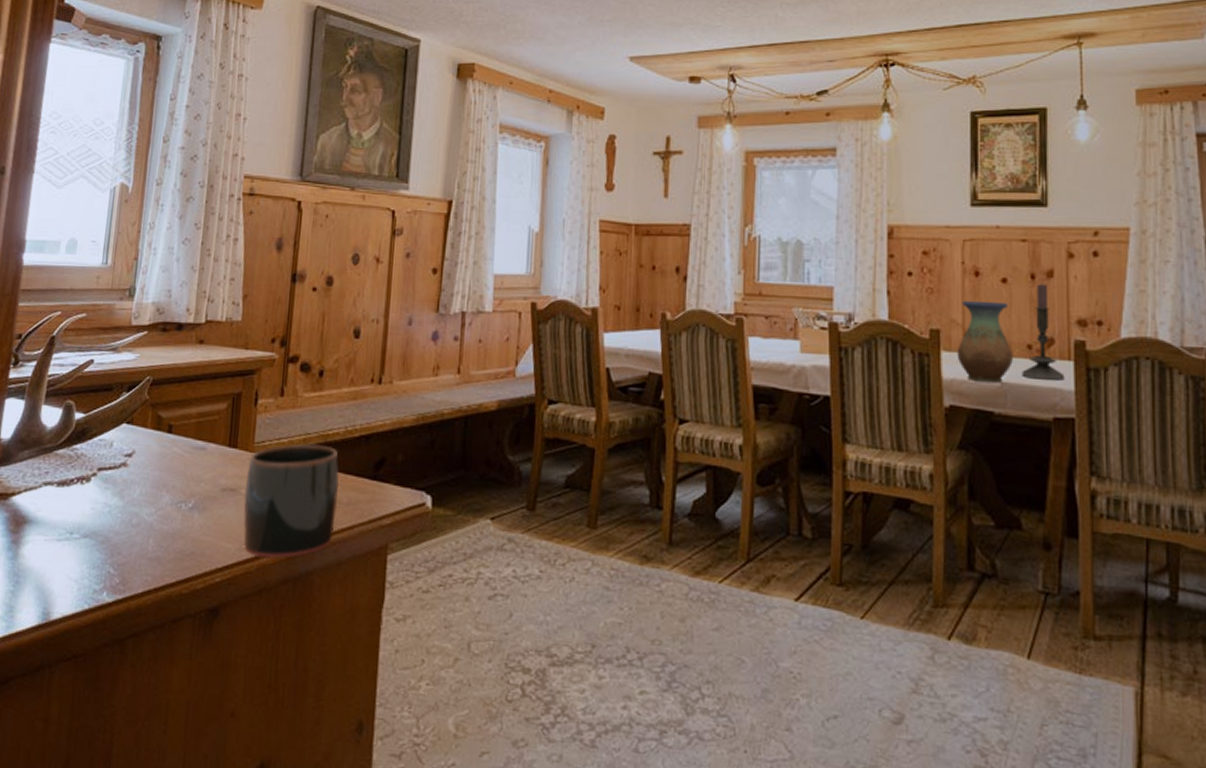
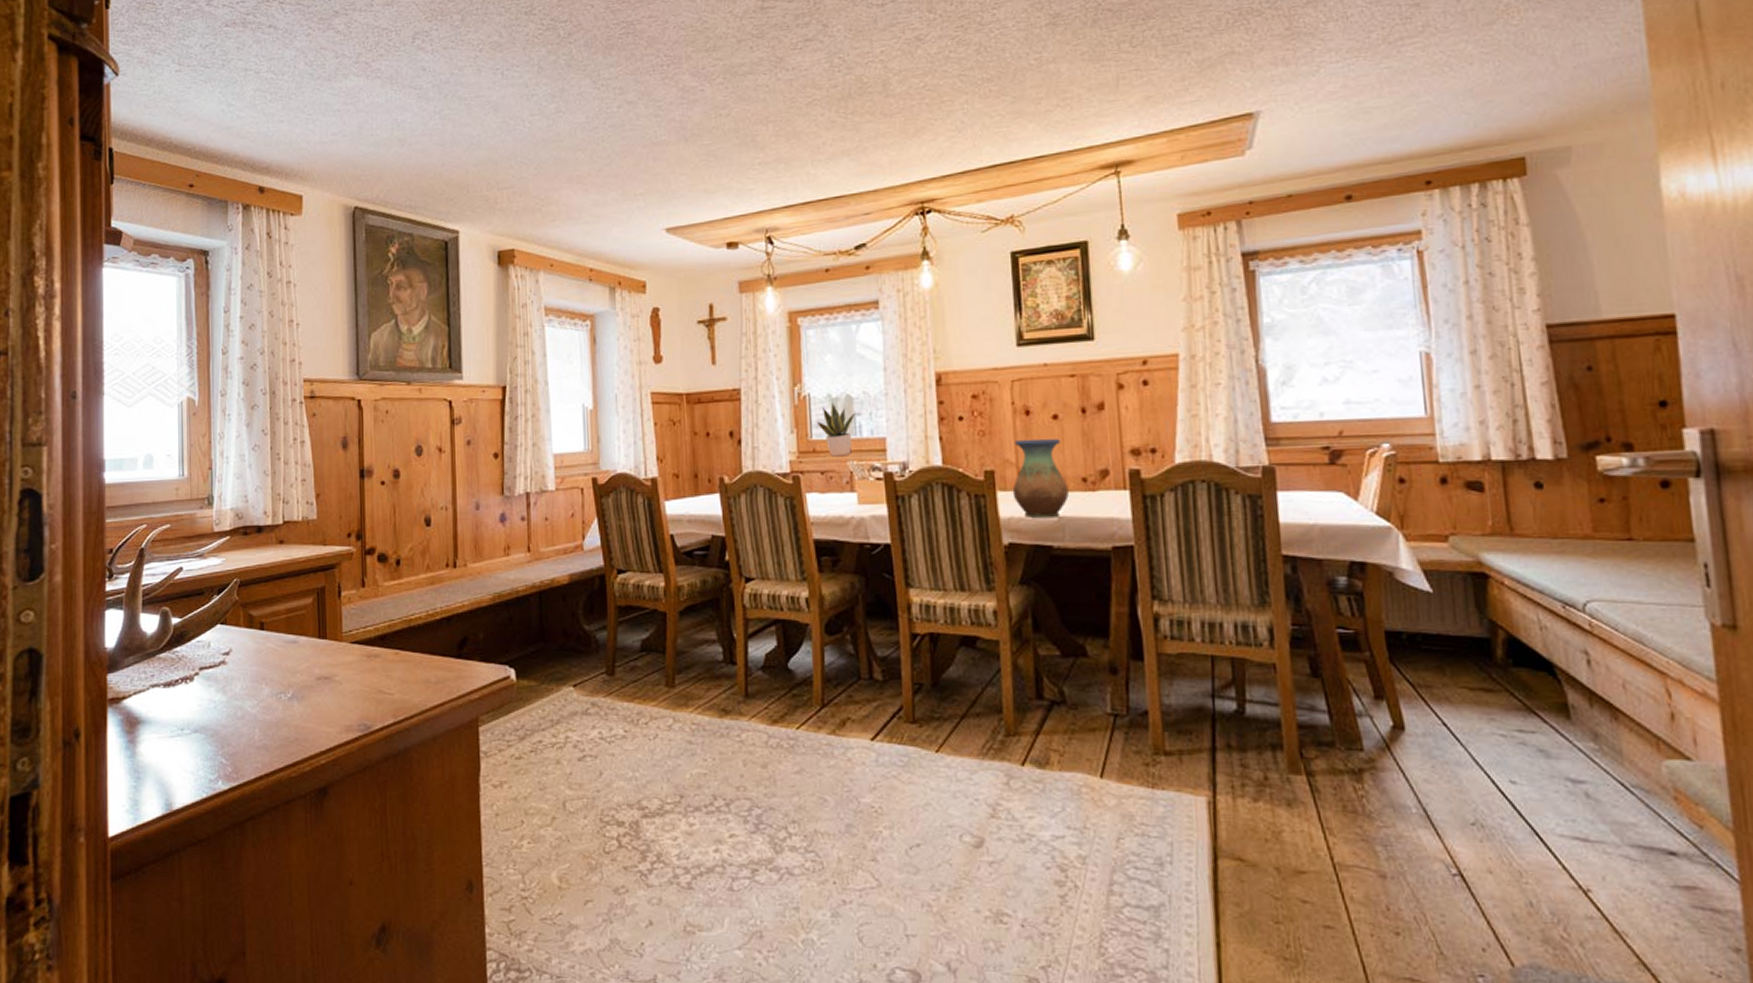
mug: present [243,444,339,559] -> none [338,629,428,739]
potted plant: none [766,246,805,304] -> present [817,402,856,458]
candle: present [1021,282,1065,382] -> none [1078,415,1122,512]

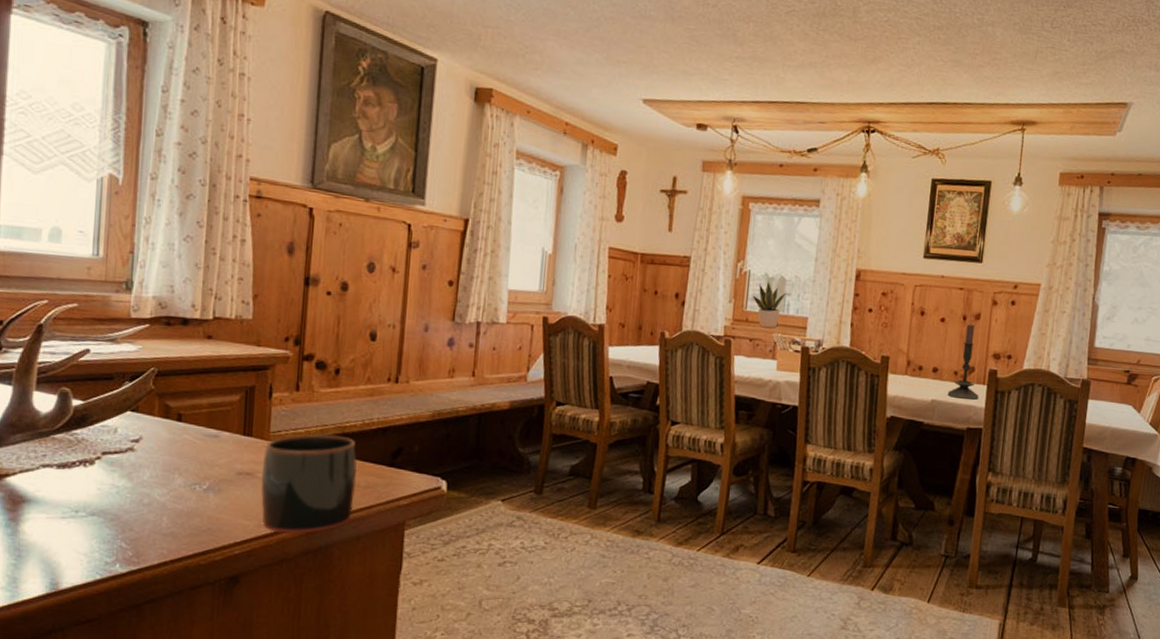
mug: none [338,629,428,739] -> present [260,434,357,534]
vase: present [1012,438,1069,518] -> none [900,334,944,400]
candle: none [1078,415,1122,512] -> present [947,323,979,400]

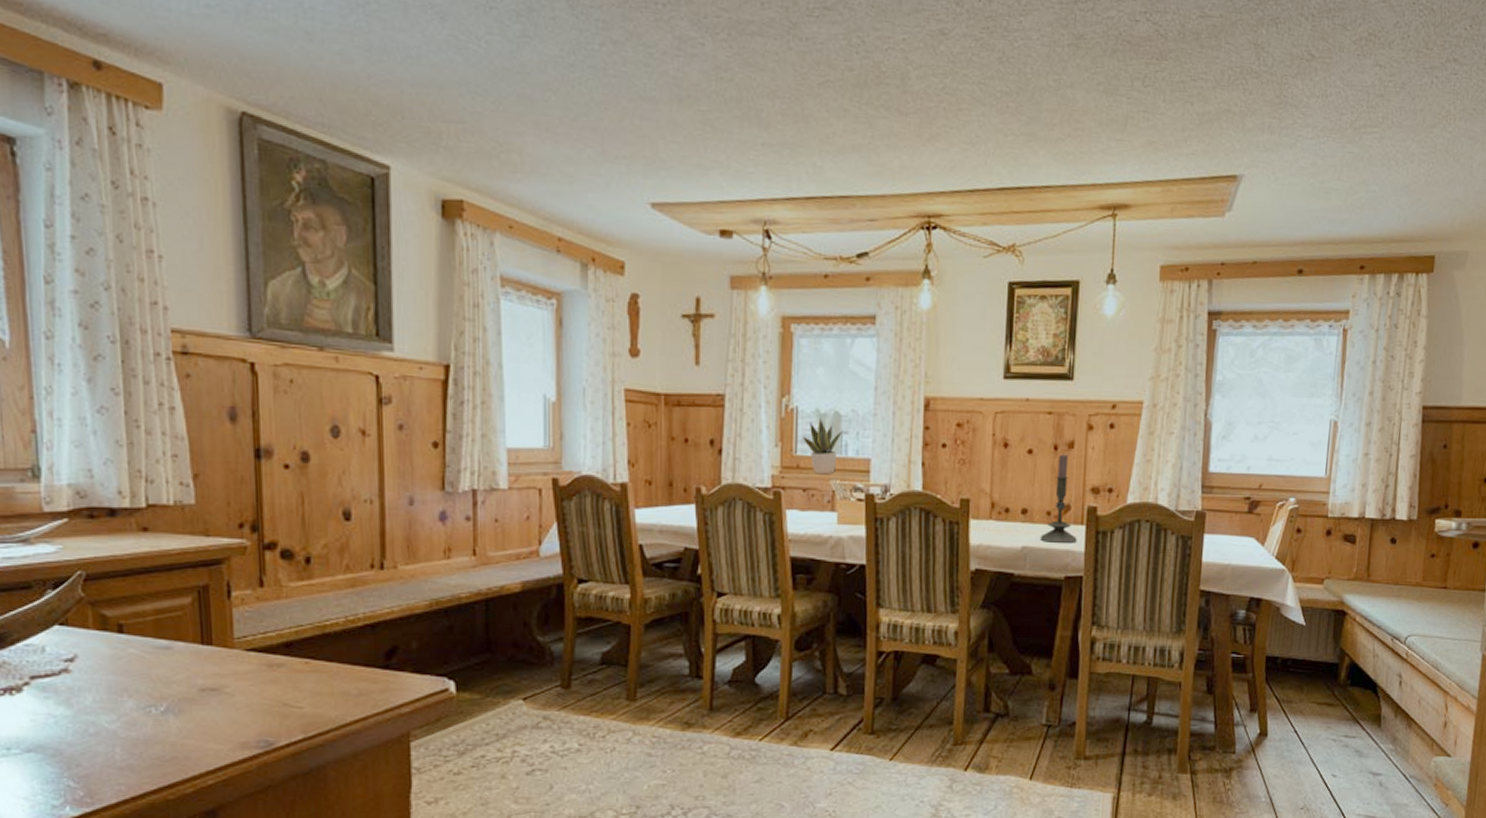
mug: present [260,434,357,534] -> none [229,636,347,756]

